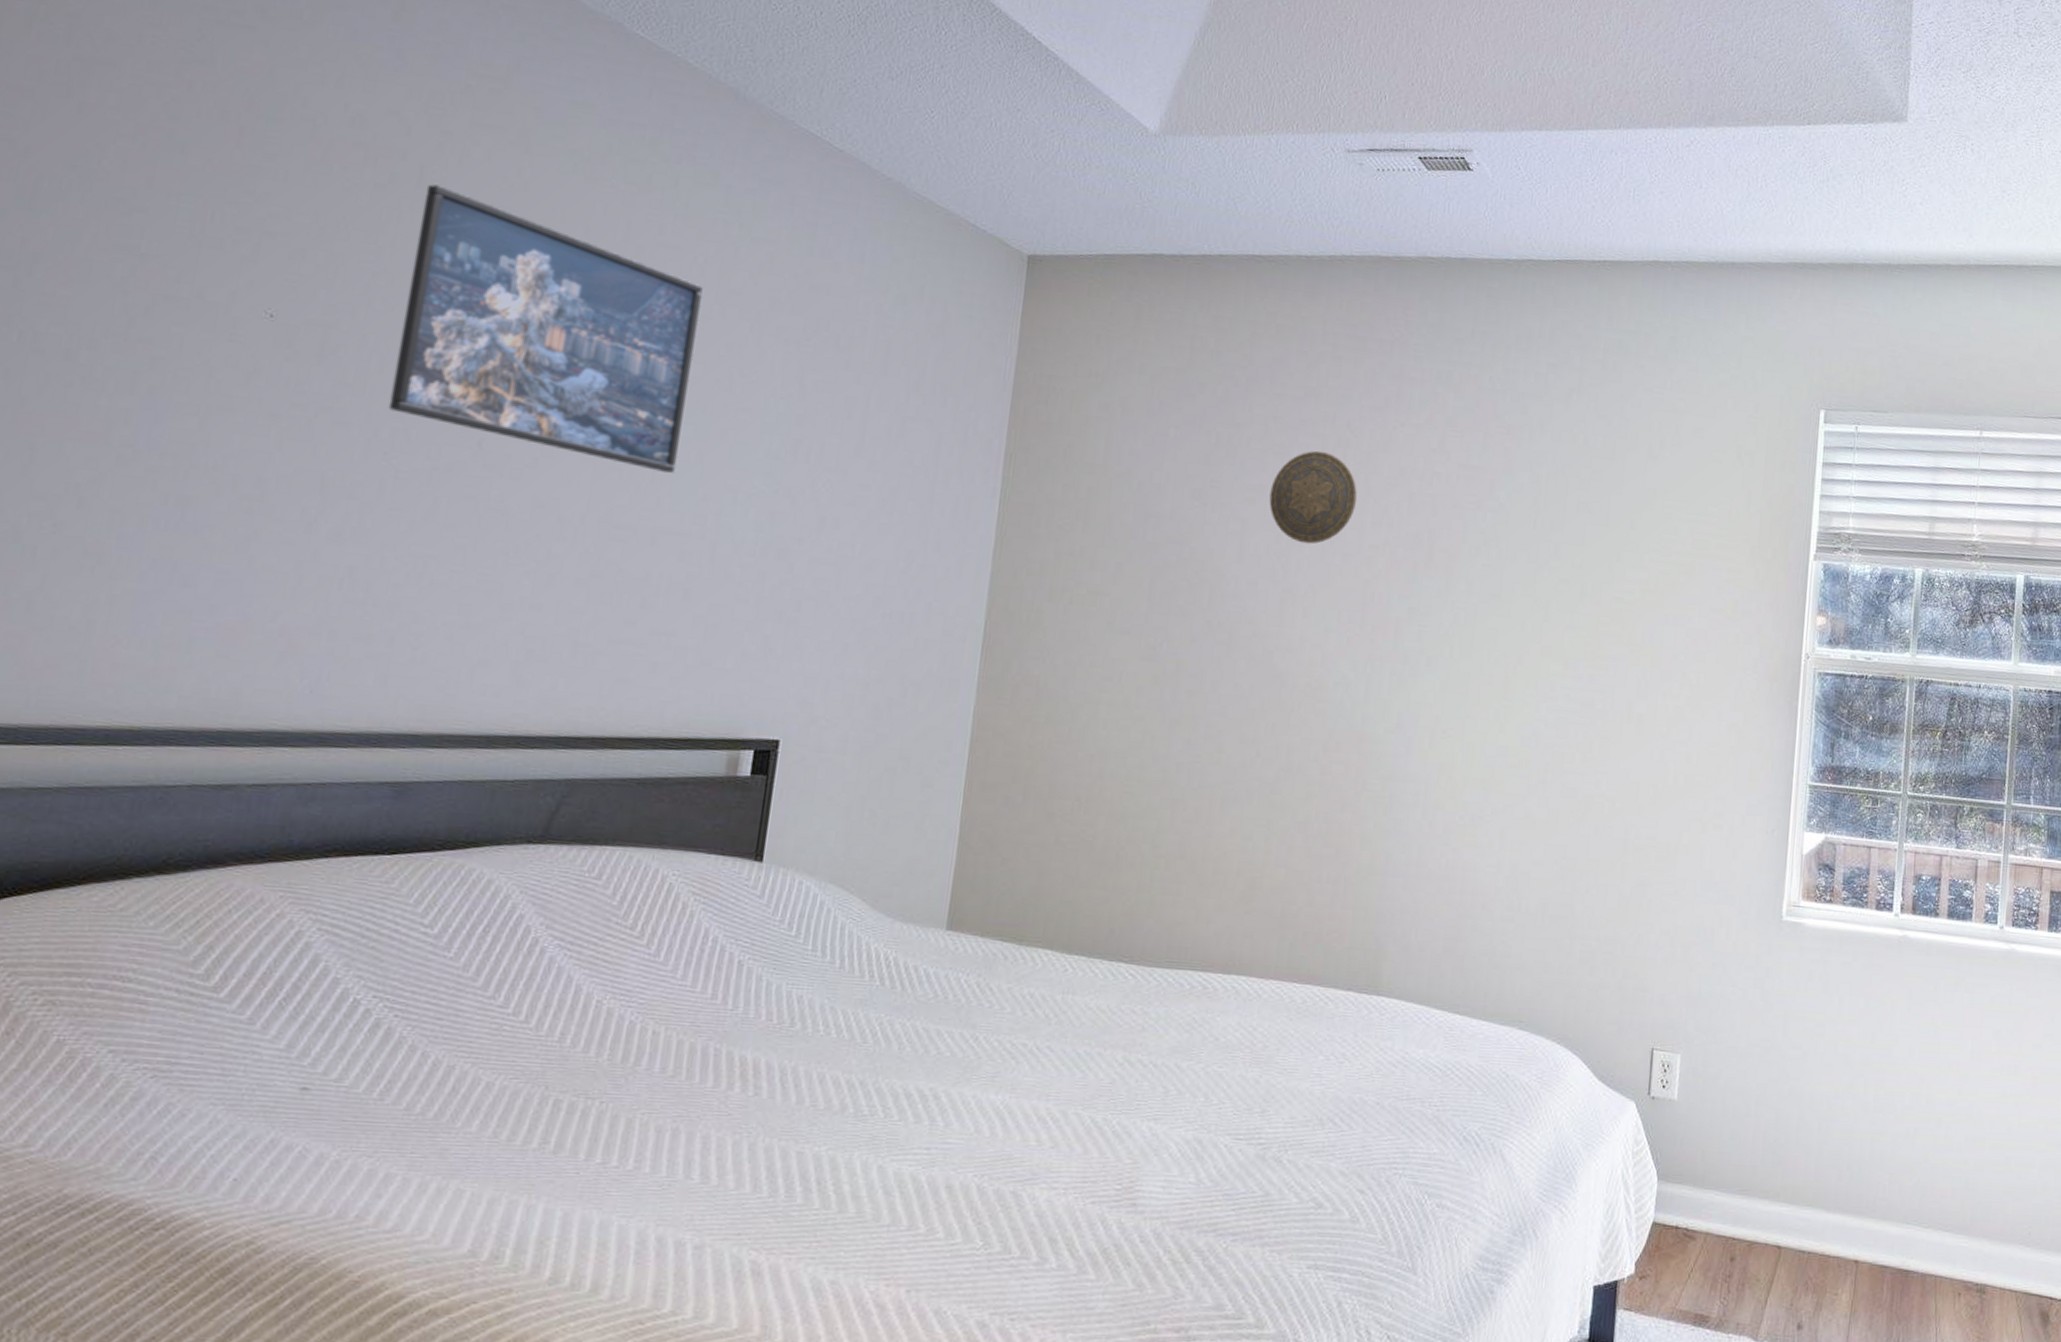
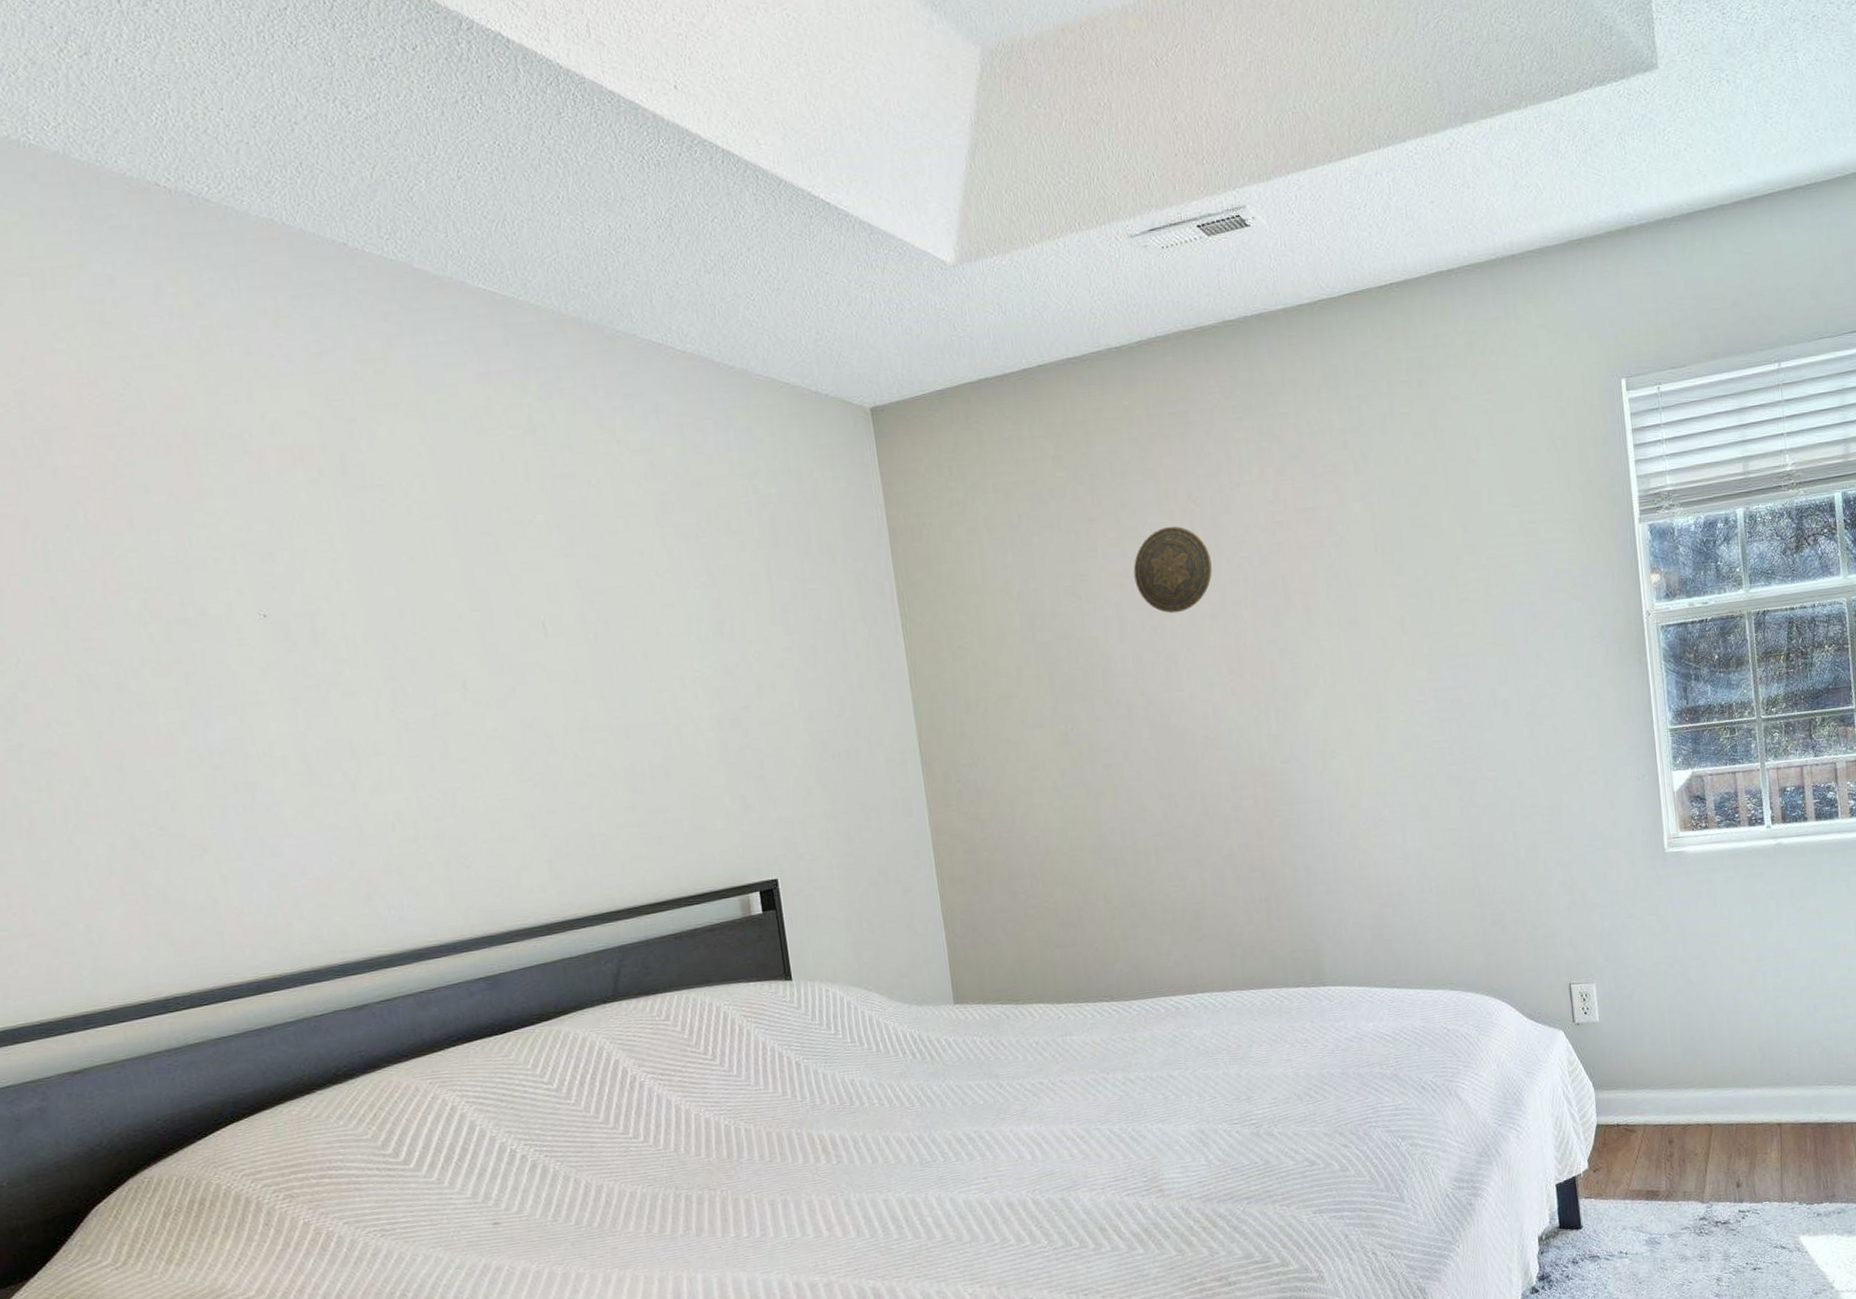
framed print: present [388,184,703,473] -> none [350,468,627,676]

